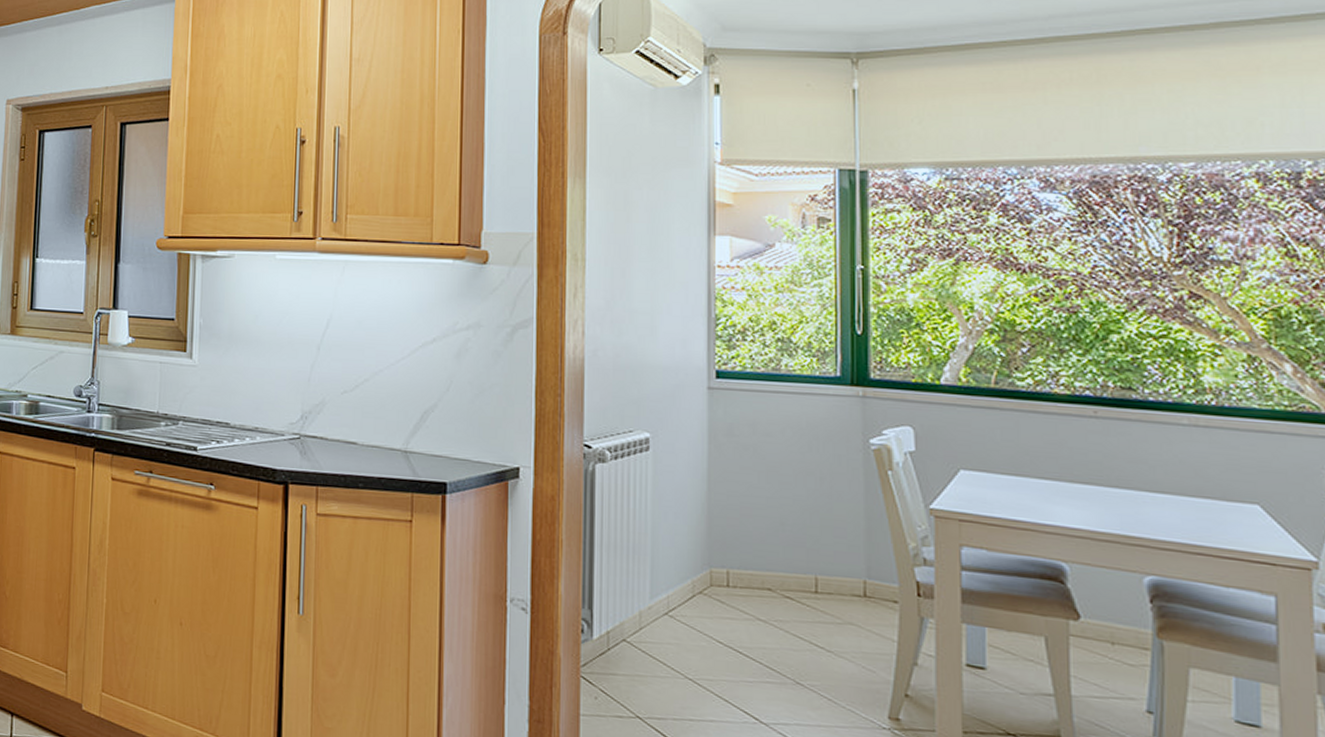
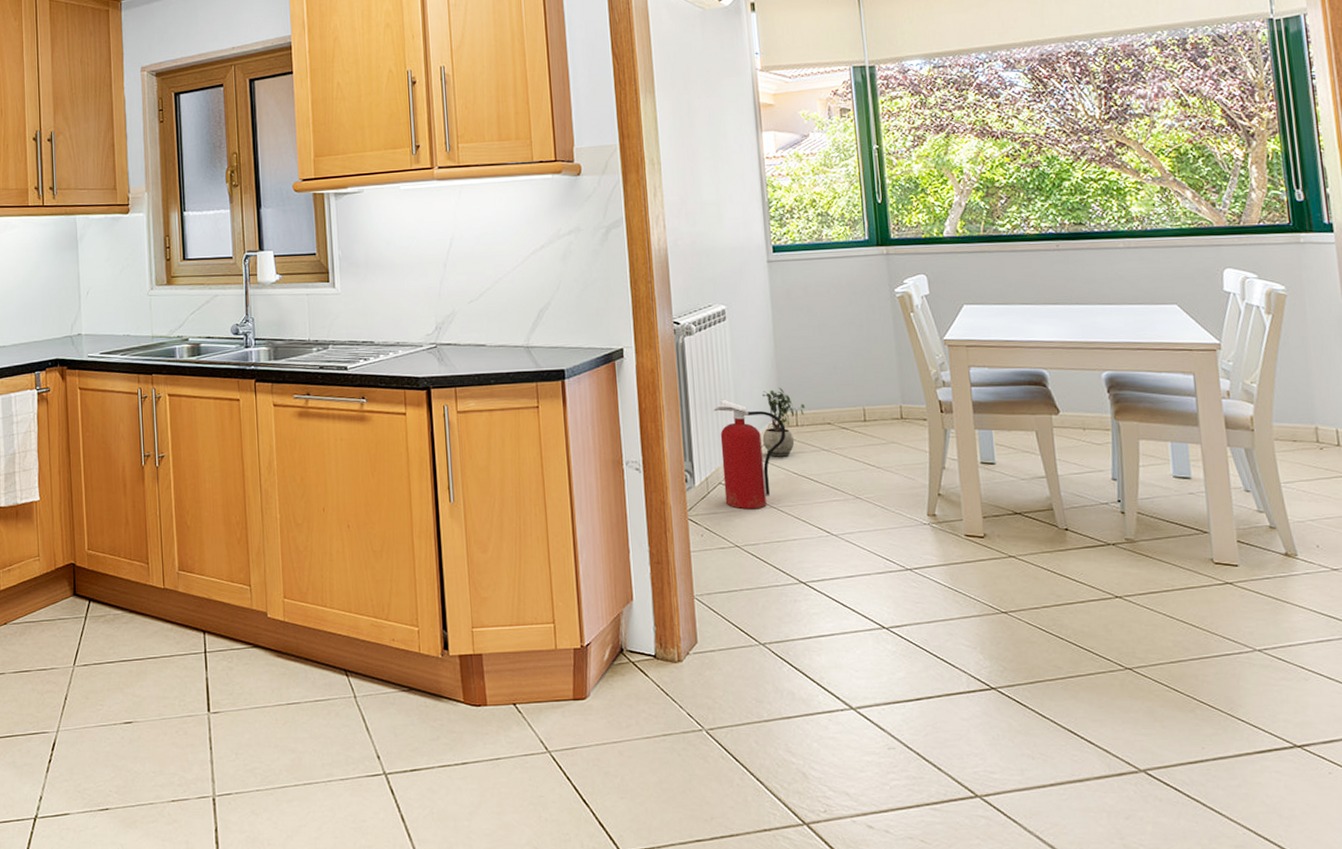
fire extinguisher: none [623,542,713,678] -> present [713,399,786,510]
potted plant: none [682,537,741,621] -> present [762,387,806,457]

